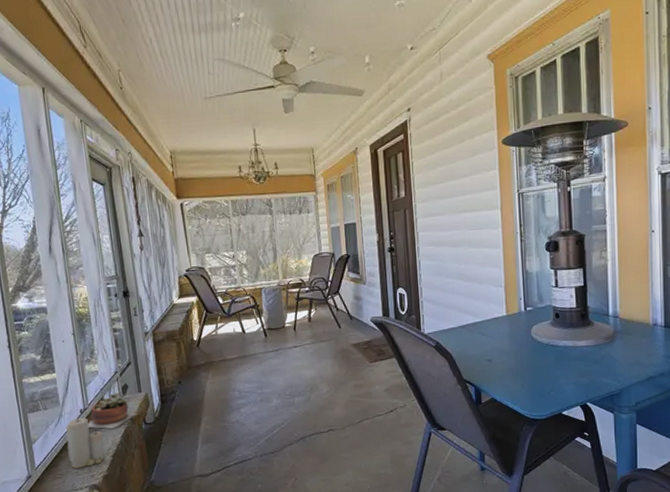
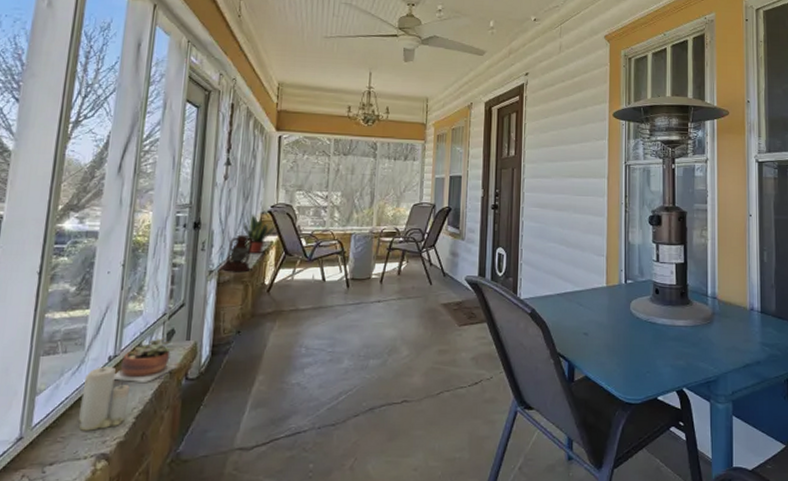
lantern: none [155,296,180,332] -> present [222,231,253,272]
potted plant: none [165,279,193,314] -> present [243,214,275,253]

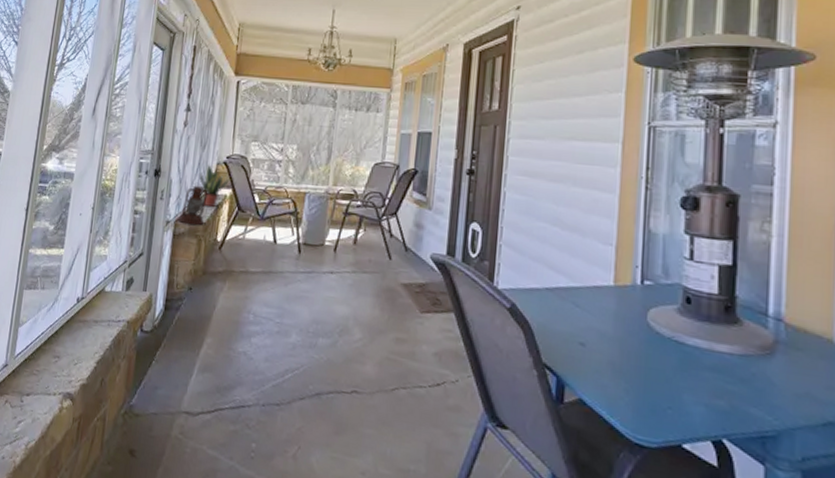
candle: present [79,364,130,431] -> none [51,304,93,369]
succulent plant: present [113,338,178,384] -> none [80,284,135,330]

